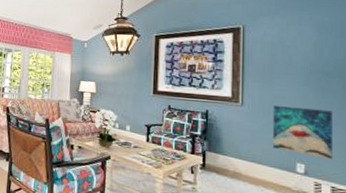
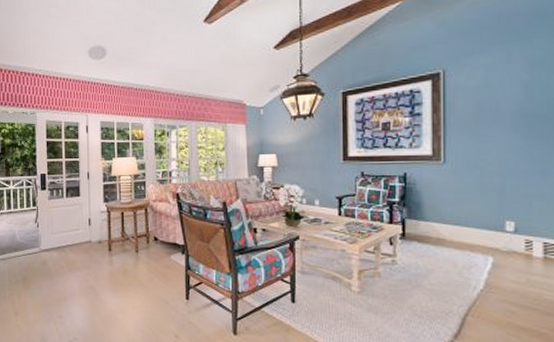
wall art: present [272,106,332,160] -> none [478,159,545,213]

